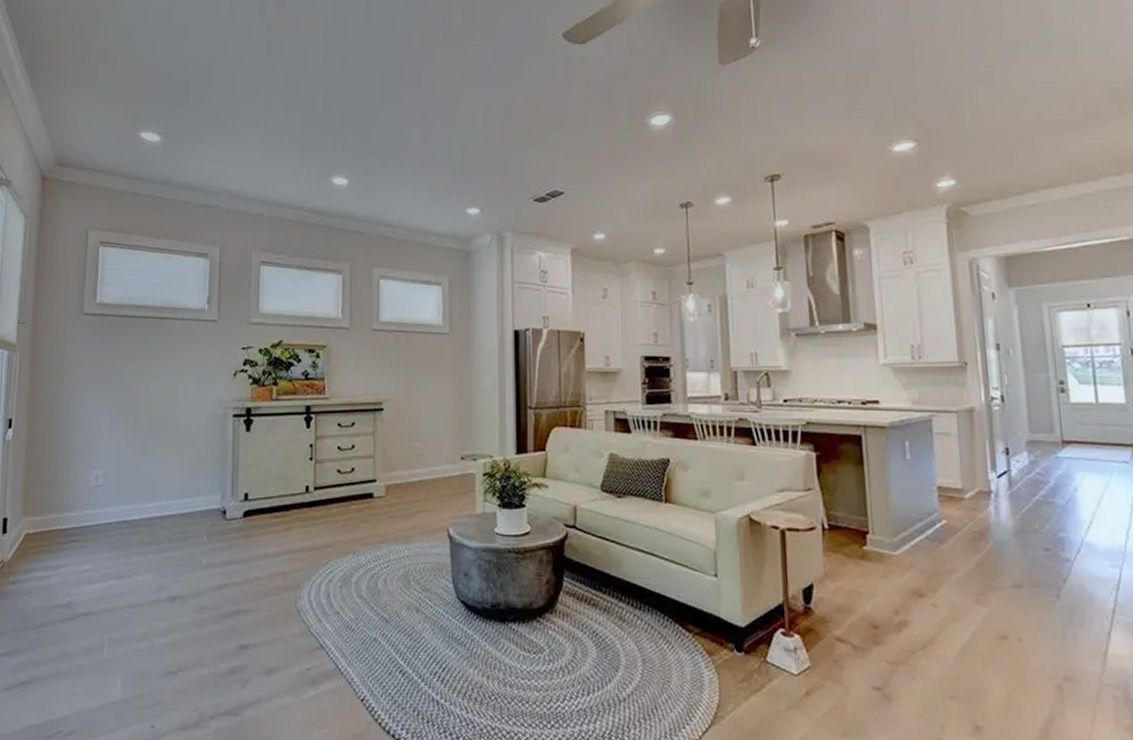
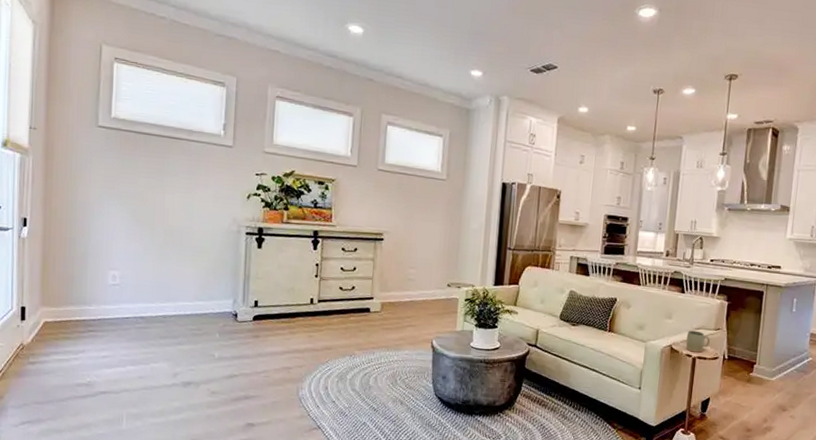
mug: none [767,493,800,523] -> present [685,330,710,353]

